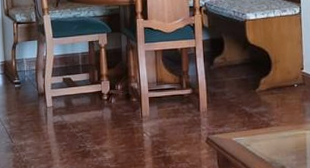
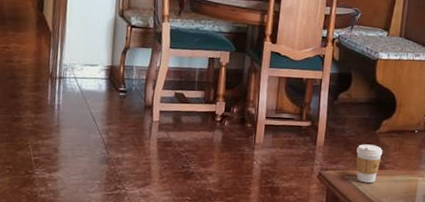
coffee cup: none [240,104,266,143] -> present [356,144,383,183]

